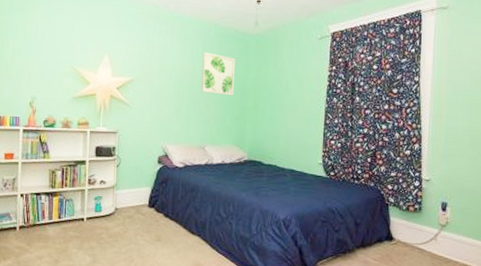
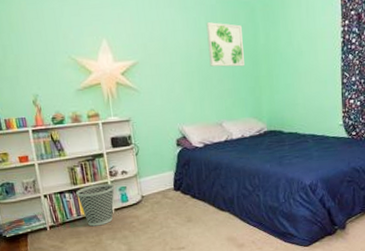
wastebasket: none [52,190,90,233] -> present [76,183,114,227]

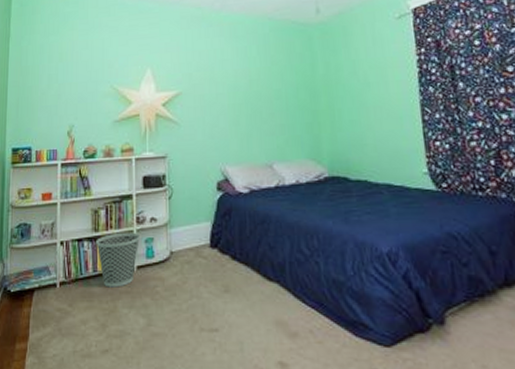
wall art: present [206,22,245,67] -> none [257,51,300,100]

